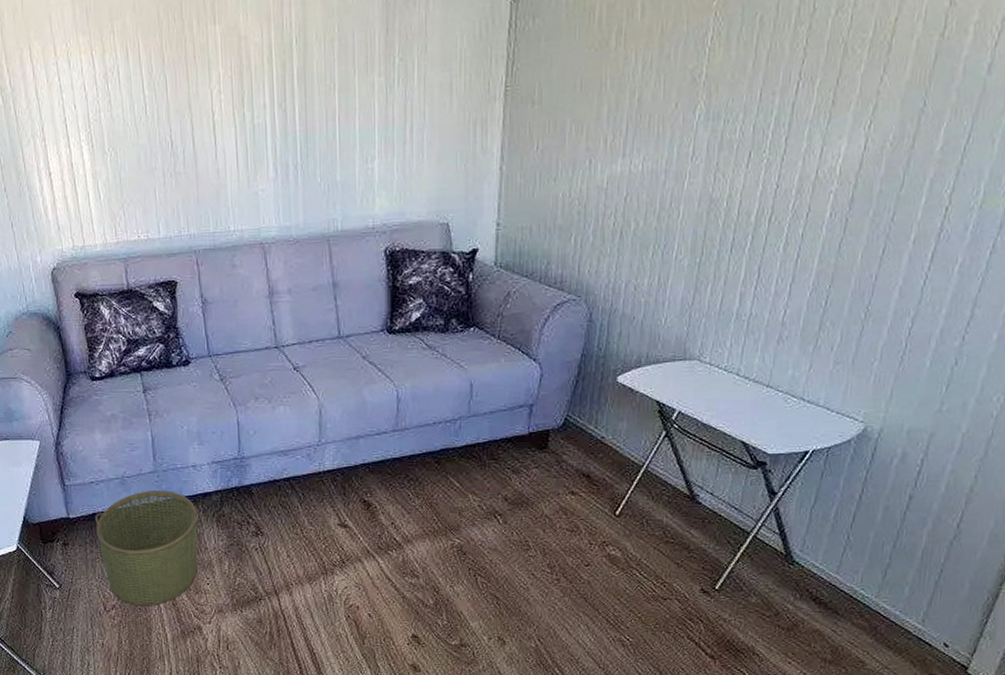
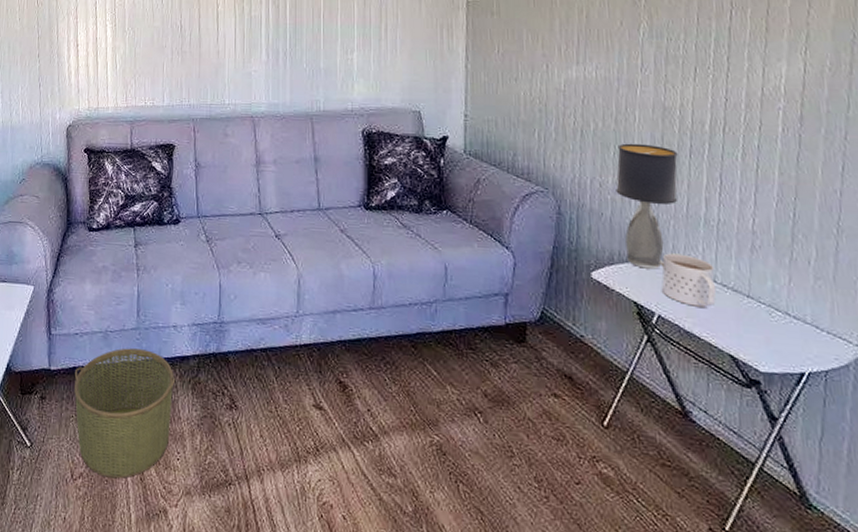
table lamp: none [650,241,719,368] -> present [616,143,678,269]
mug: none [685,351,739,400] -> present [661,253,717,308]

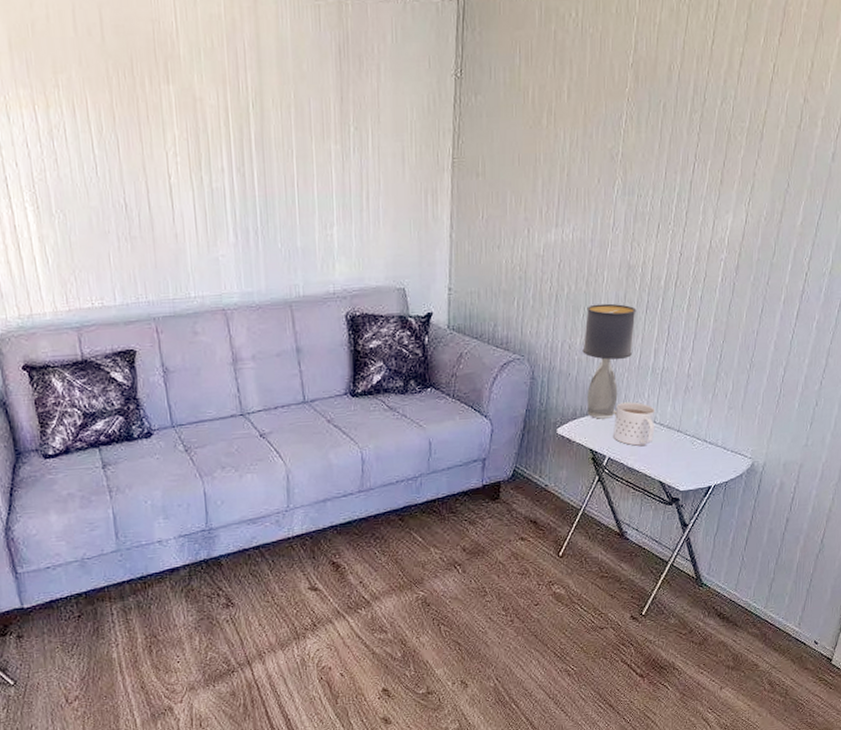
basket: present [73,348,176,479] -> none [52,569,167,694]

